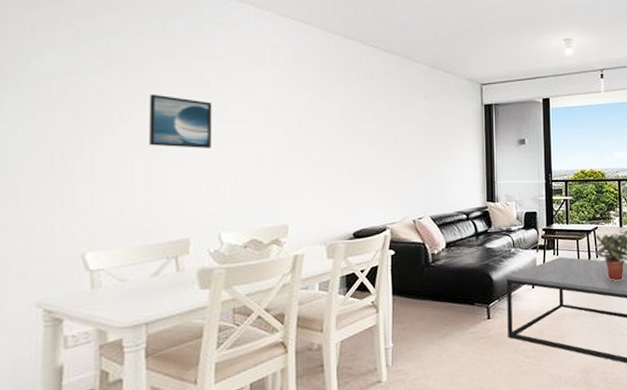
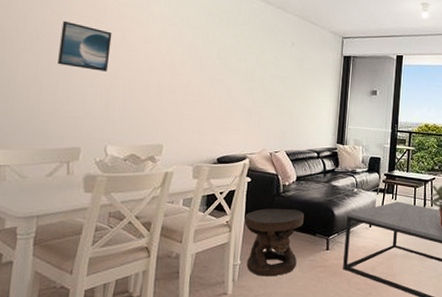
side table: none [392,279,459,358] -> present [244,208,304,277]

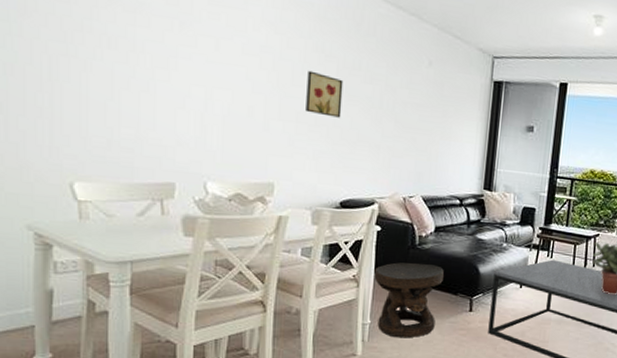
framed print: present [58,20,112,72] -> none [137,21,203,90]
wall art: none [191,53,223,90] -> present [306,70,344,118]

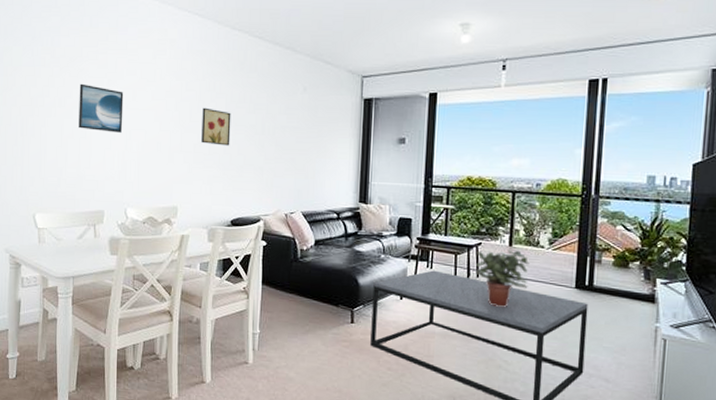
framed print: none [137,21,203,90] -> present [78,83,124,133]
side table: present [374,262,444,339] -> none [261,275,325,349]

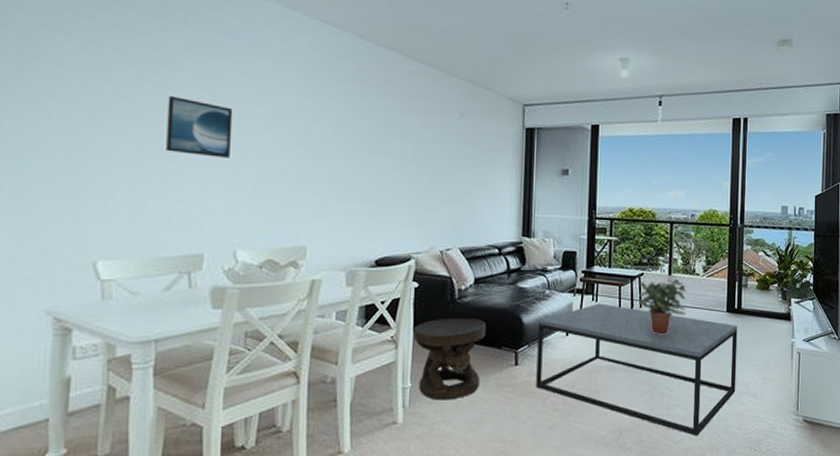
wall art: present [201,107,231,146] -> none [338,131,375,175]
side table: none [261,275,325,349] -> present [413,319,486,401]

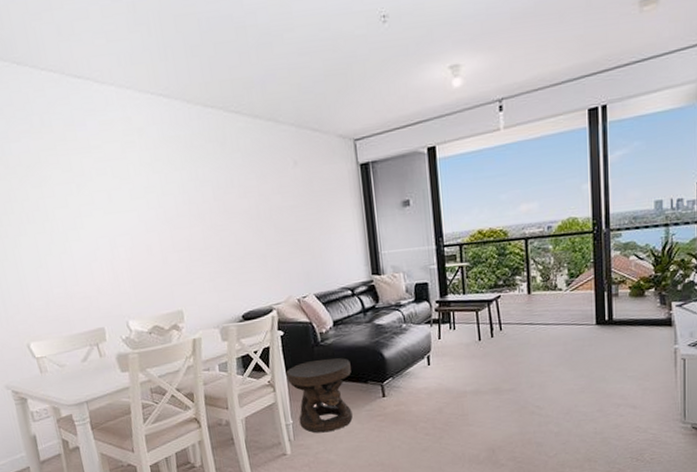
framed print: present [166,95,233,158] -> none [45,193,105,244]
coffee table: present [536,303,738,437] -> none [399,330,612,451]
potted plant: present [639,278,687,335] -> none [497,296,551,356]

